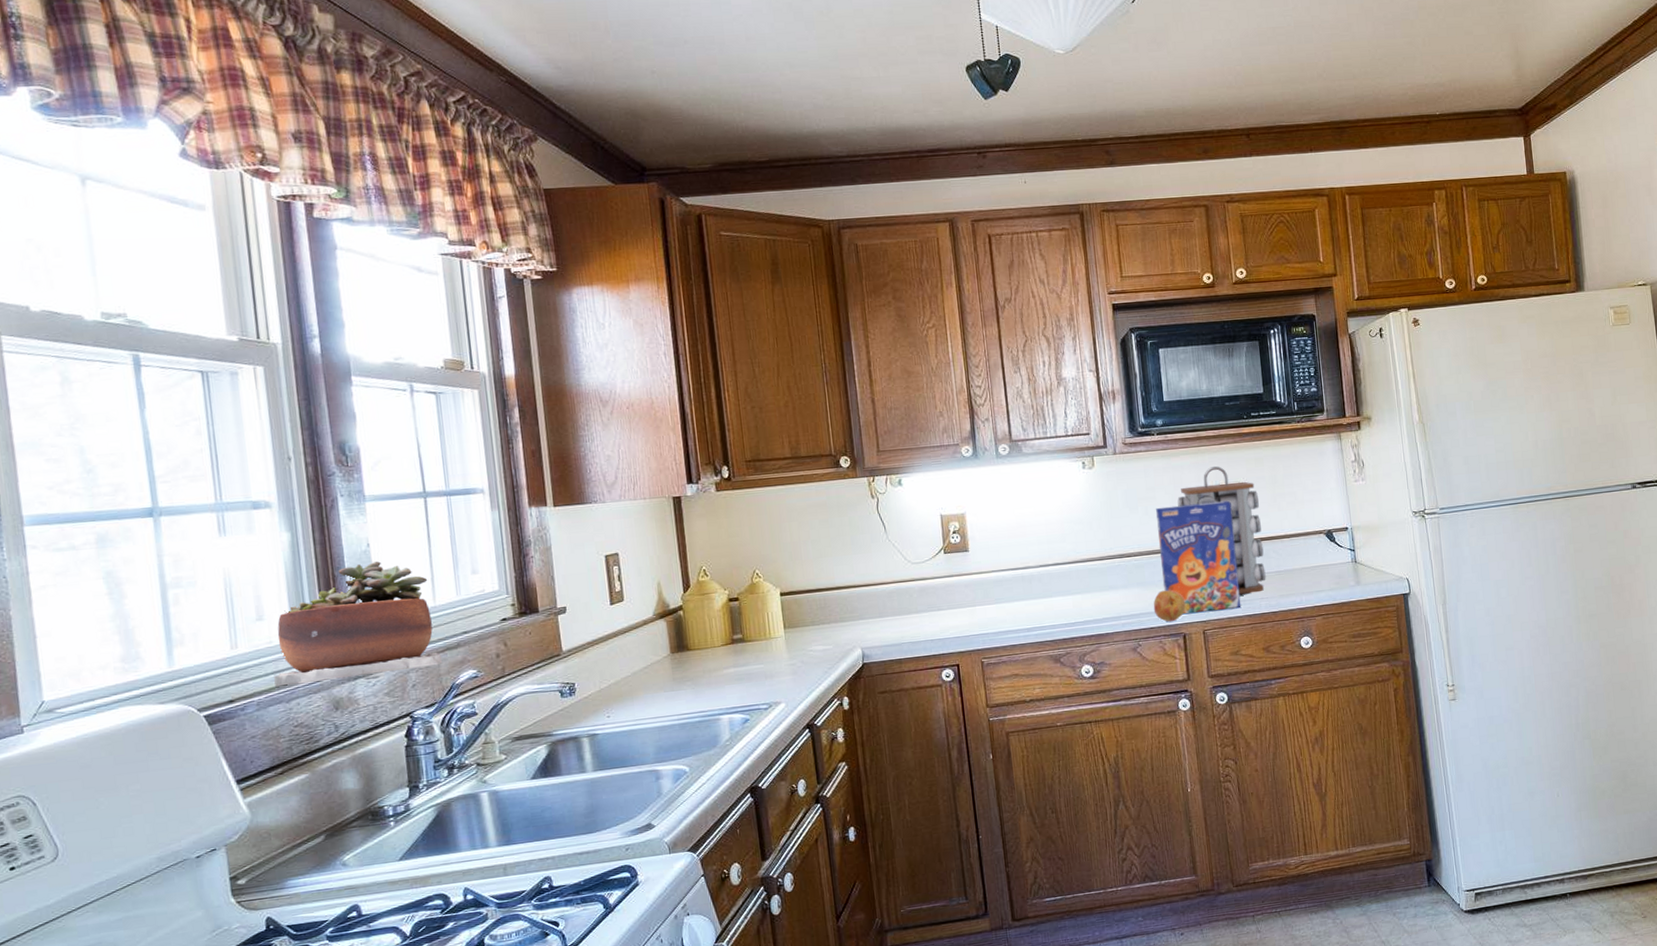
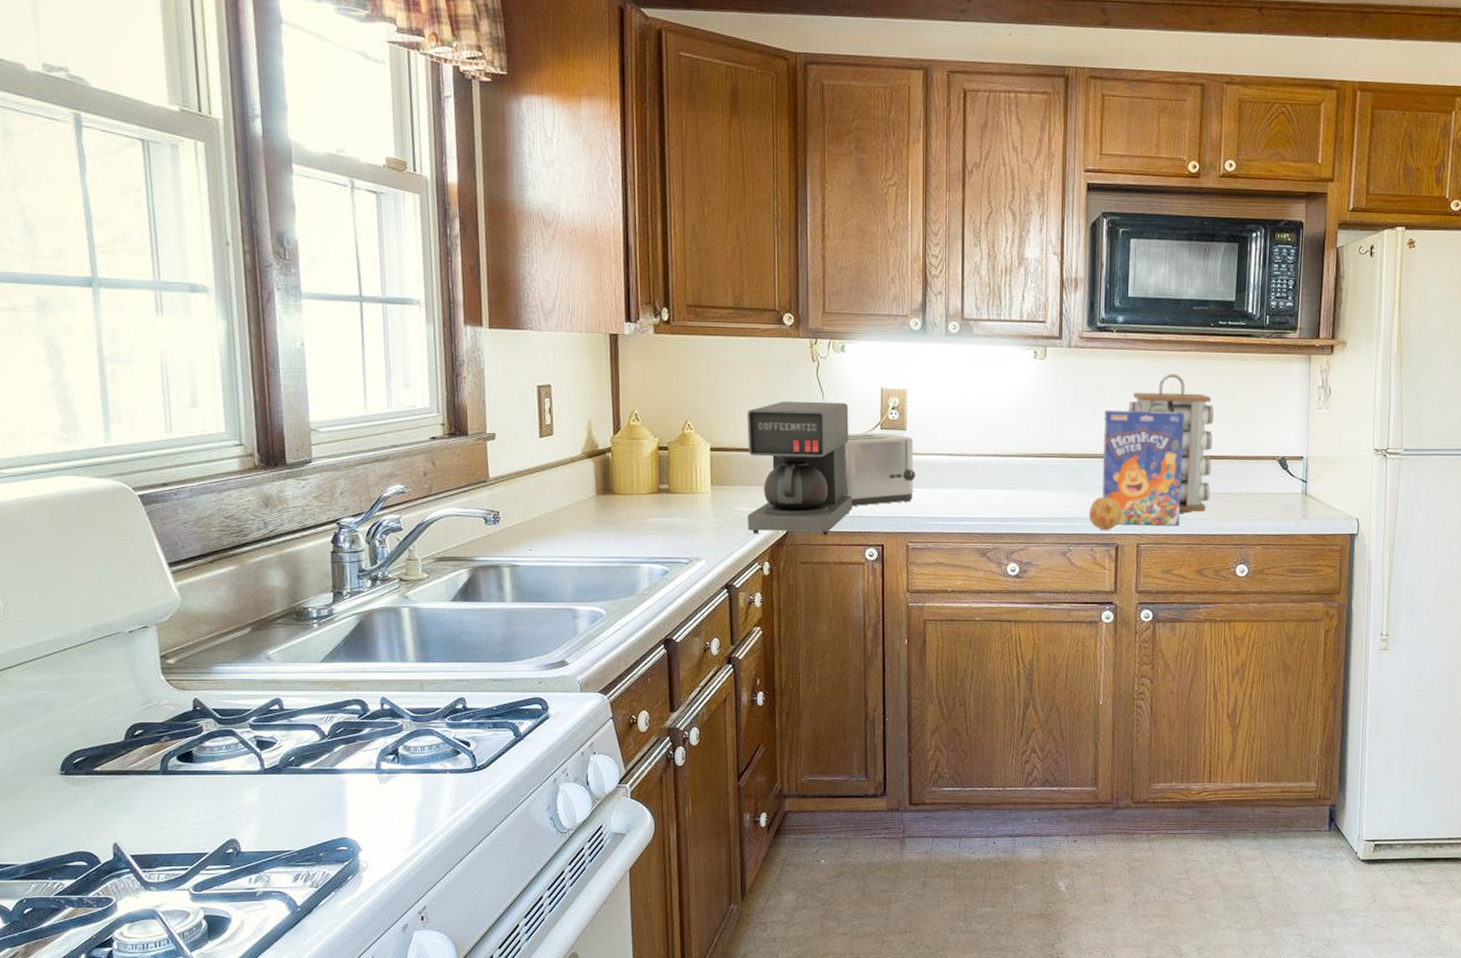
succulent plant: present [274,561,443,687] -> none [207,362,371,477]
coffee maker: none [813,533,925,671] -> present [747,401,853,536]
toaster: none [909,556,983,631] -> present [843,433,916,506]

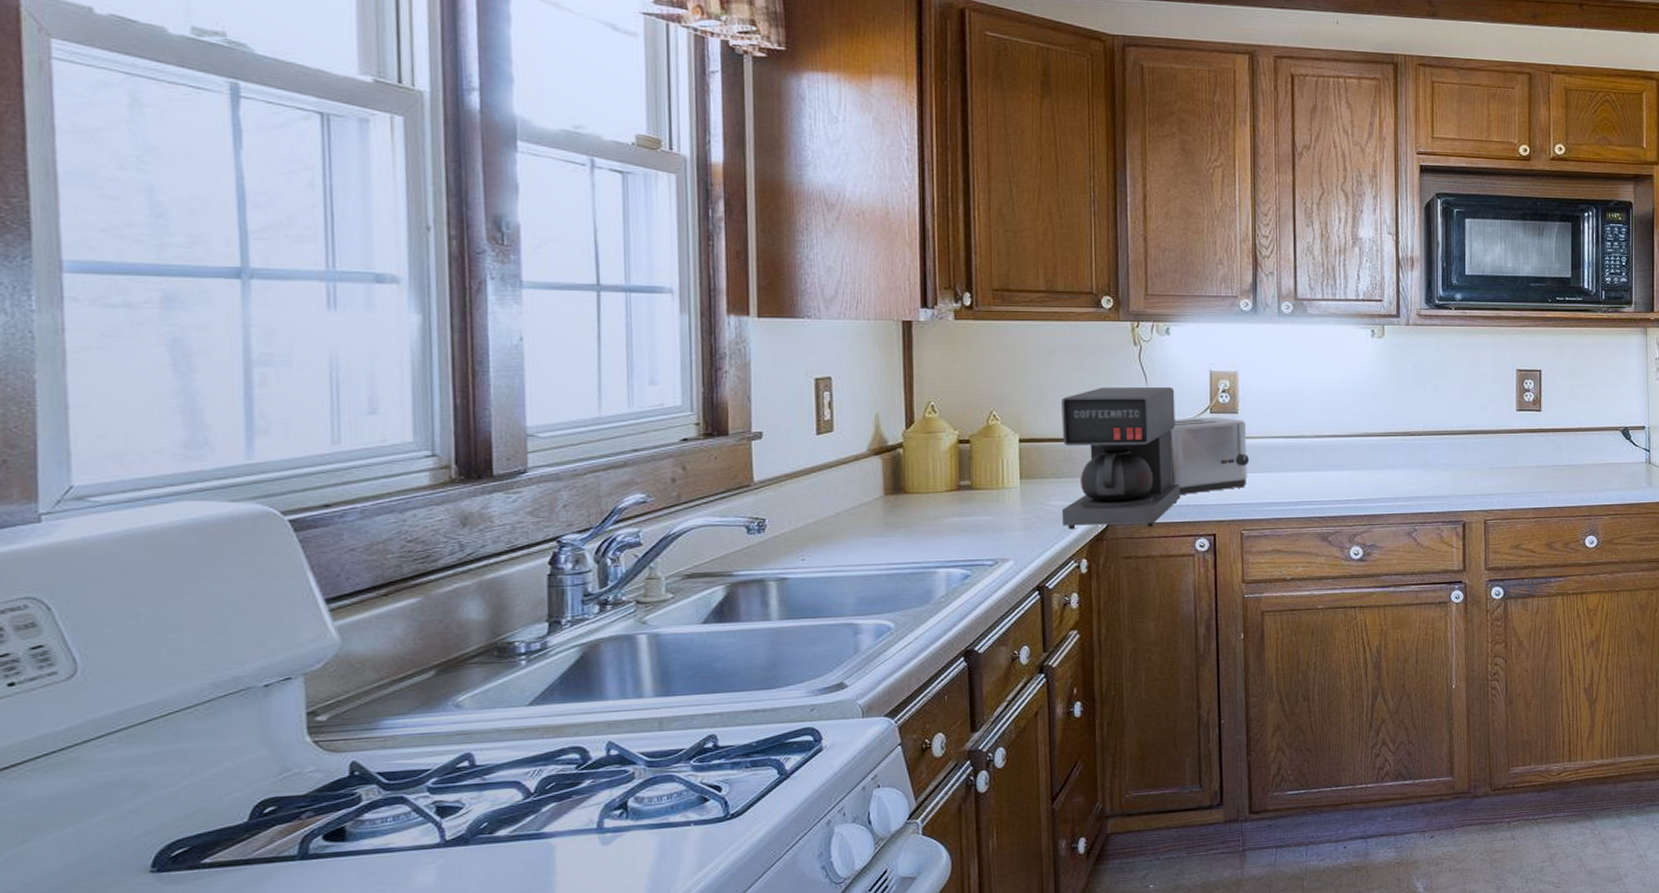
fruit: present [1089,497,1123,531] -> none [1434,474,1468,508]
cereal box: present [1101,409,1184,525] -> none [1446,386,1527,501]
spice rack: present [1128,374,1215,513] -> none [1470,349,1556,487]

